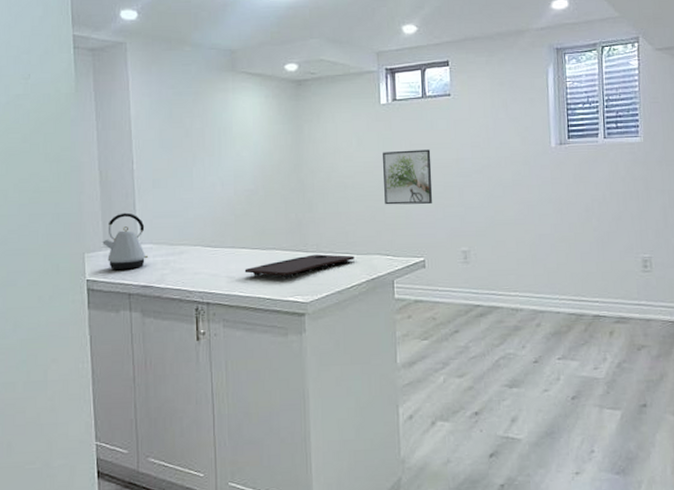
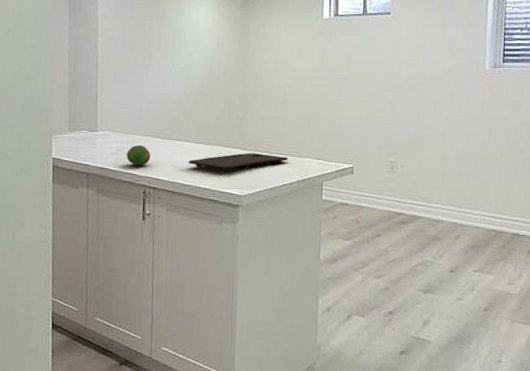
kettle: present [102,212,149,270] -> none [68,102,106,152]
fruit: none [174,256,202,280] -> present [126,144,151,166]
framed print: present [383,149,433,205] -> none [320,63,367,116]

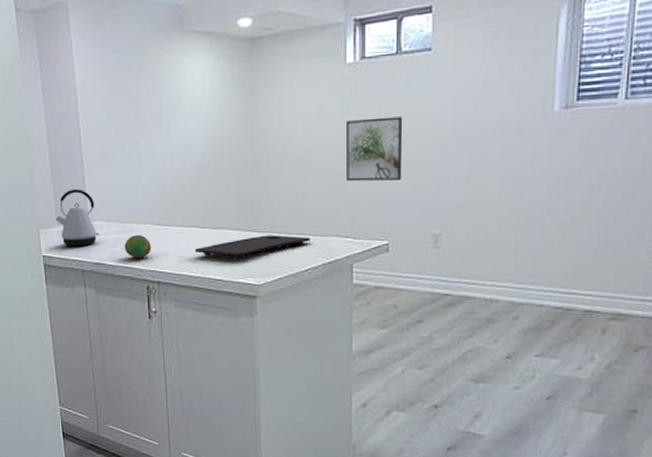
kettle: none [68,102,106,152] -> present [55,189,100,247]
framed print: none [320,63,367,116] -> present [346,116,403,182]

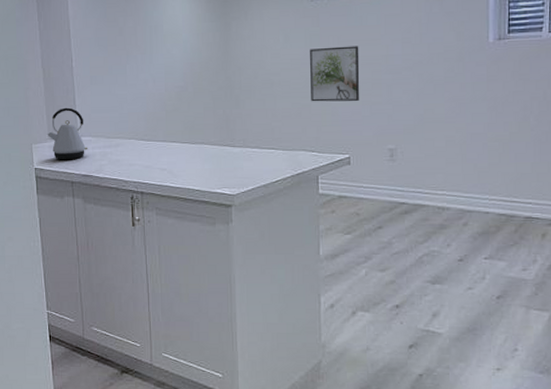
fruit: present [124,234,152,259] -> none [111,148,136,171]
cutting board: present [194,235,310,260] -> none [175,149,280,172]

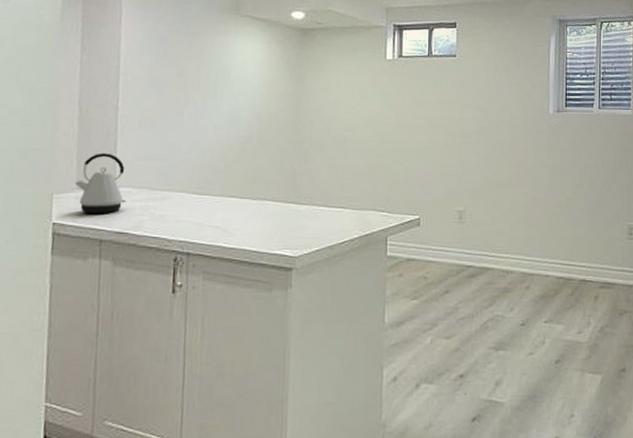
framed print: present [310,46,360,102] -> none [384,107,433,163]

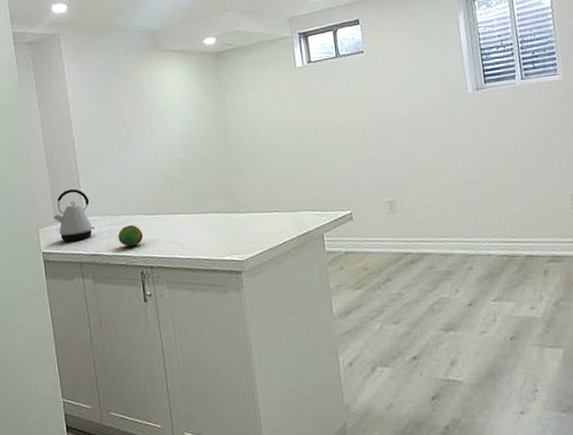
fruit: none [153,202,185,228] -> present [118,224,144,247]

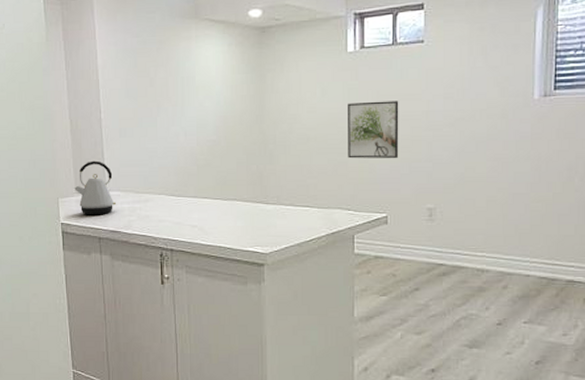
fruit: present [118,224,144,247] -> none [140,204,166,227]
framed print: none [302,106,355,163] -> present [348,101,399,159]

